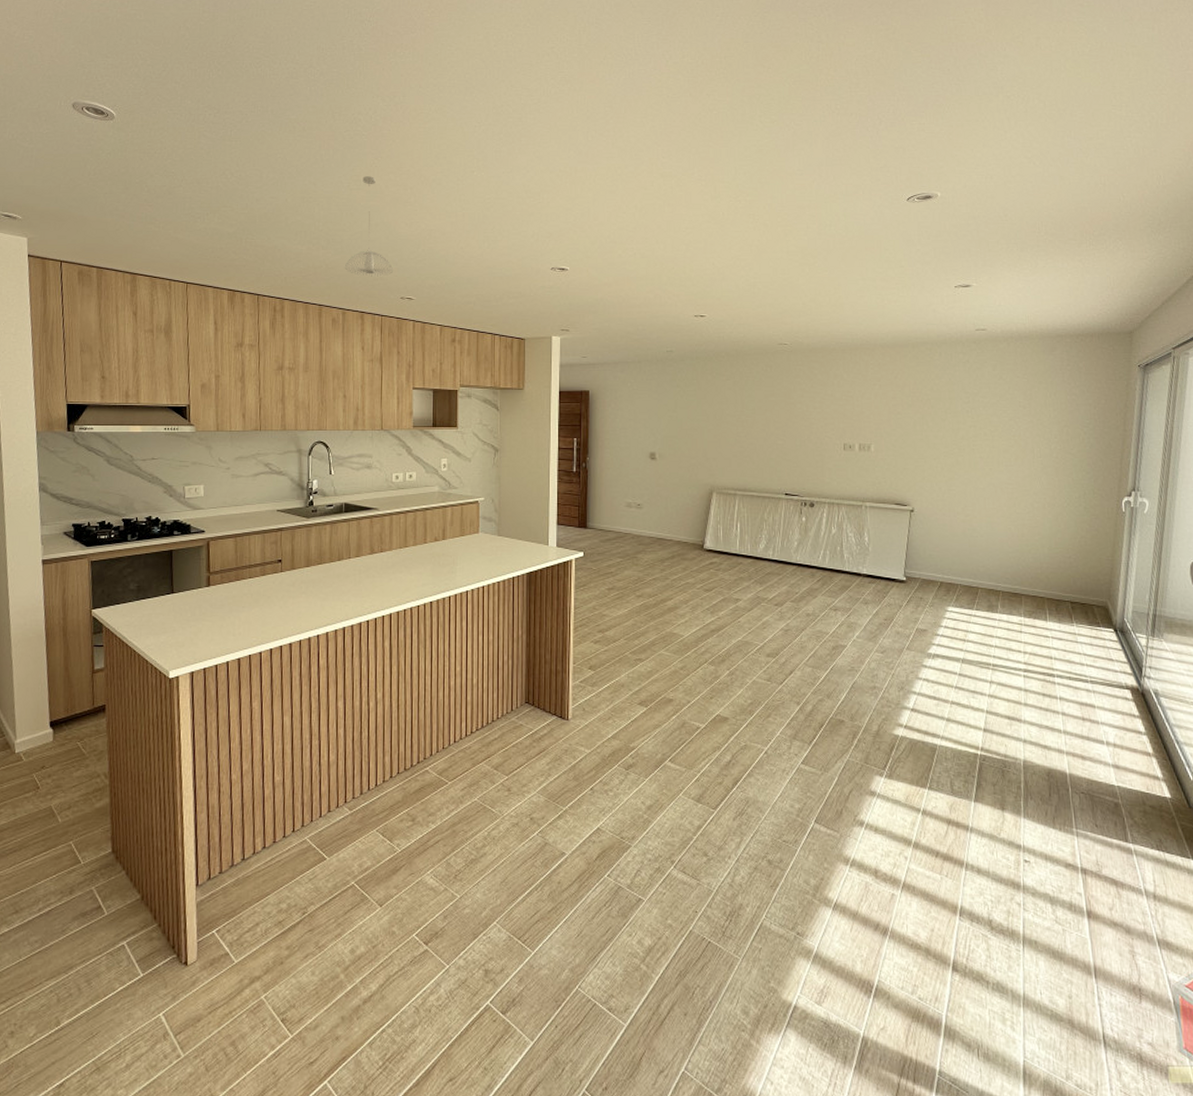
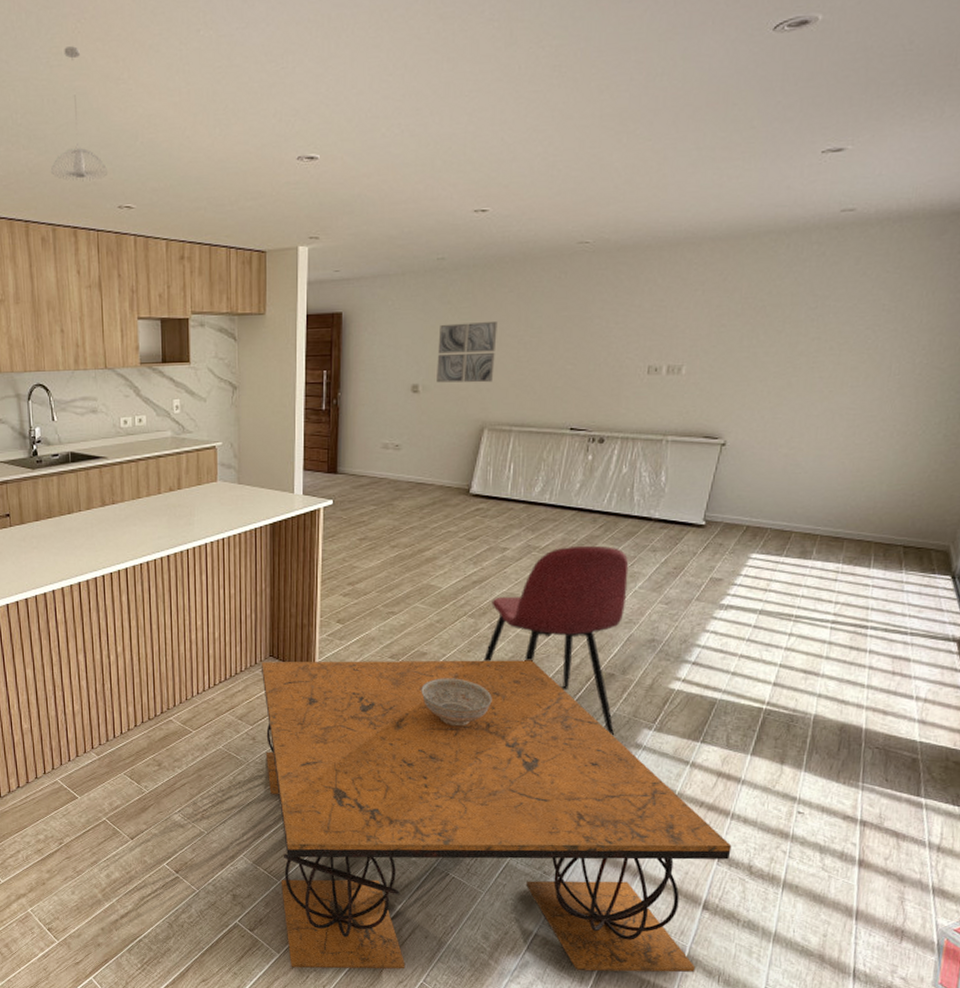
coffee table: none [518,706,971,1059] -> present [262,660,732,973]
decorative bowl: none [669,725,735,775] -> present [421,678,492,727]
wall art: none [670,402,719,453] -> present [437,320,498,383]
dining chair: none [724,597,849,783] -> present [482,545,629,736]

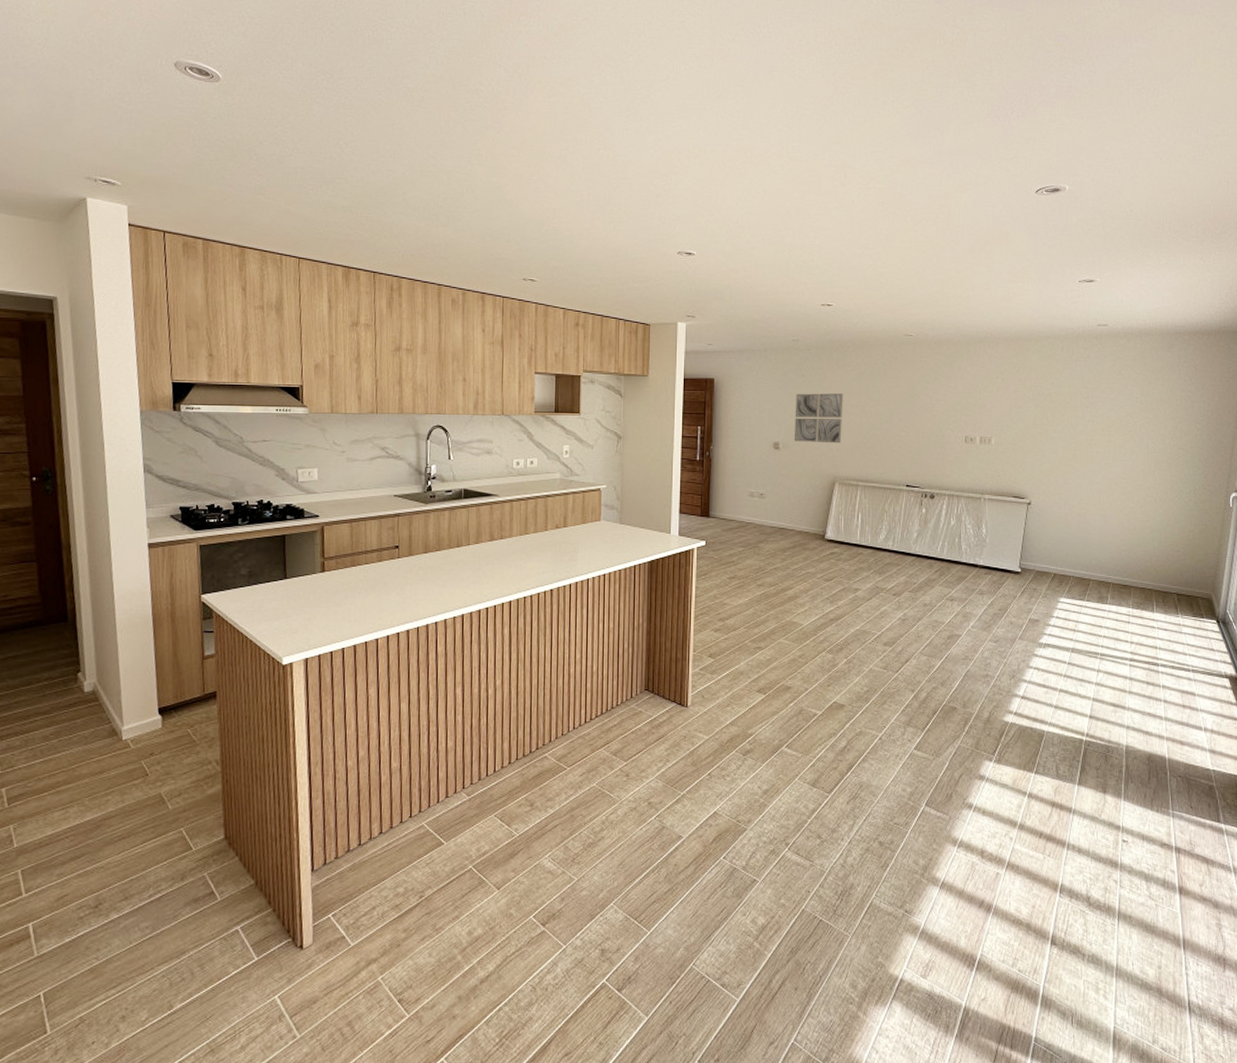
pendant light: present [51,46,109,182] -> none [465,151,516,257]
coffee table: present [262,660,732,973] -> none [637,694,1070,1033]
decorative bowl: present [421,678,492,727] -> none [786,712,851,760]
dining chair: present [482,545,629,736] -> none [841,588,962,768]

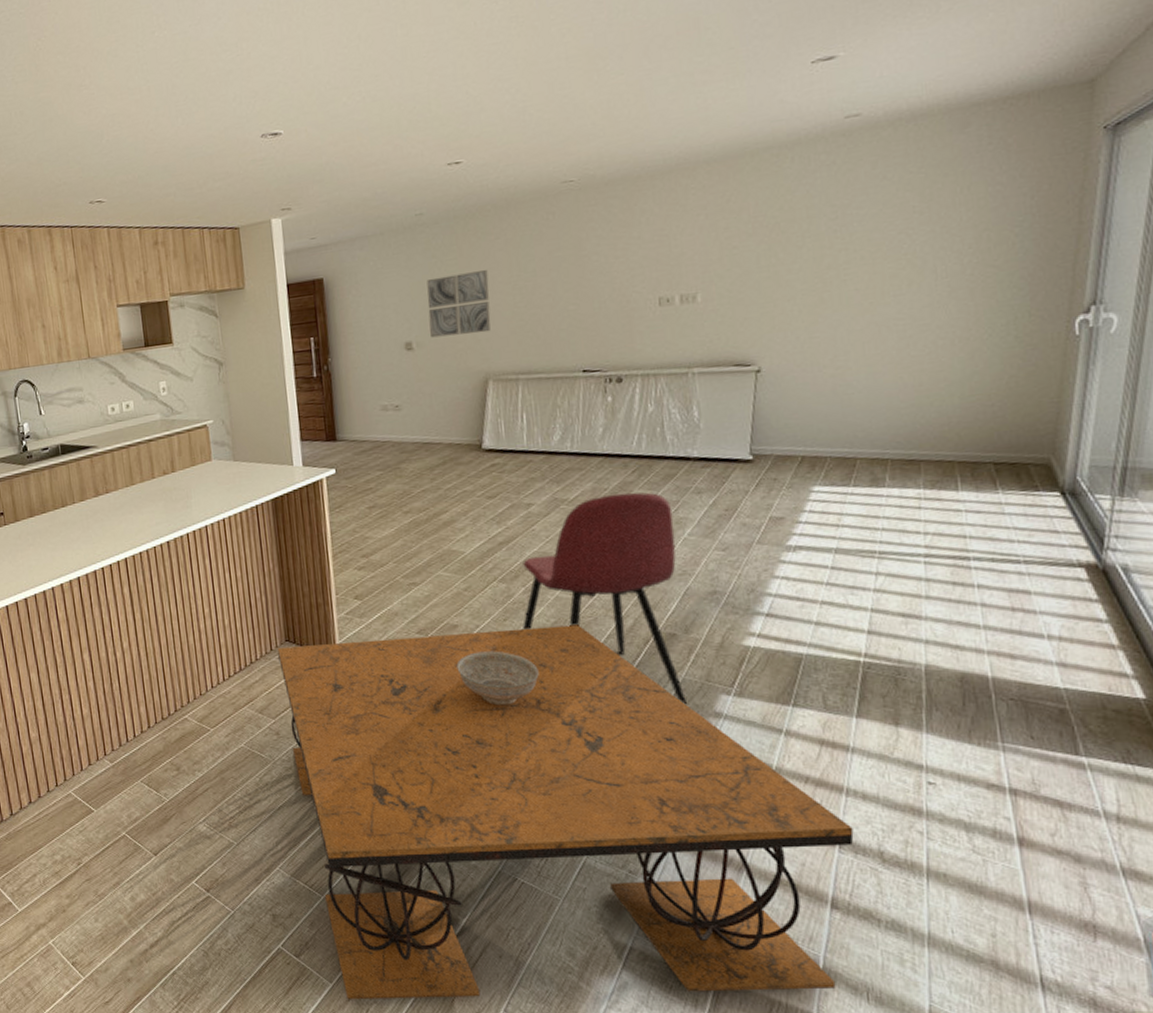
coffee table: none [637,694,1070,1033] -> present [278,625,854,1000]
decorative bowl: none [786,712,851,760] -> present [456,651,539,706]
dining chair: none [841,588,962,768] -> present [521,492,687,705]

